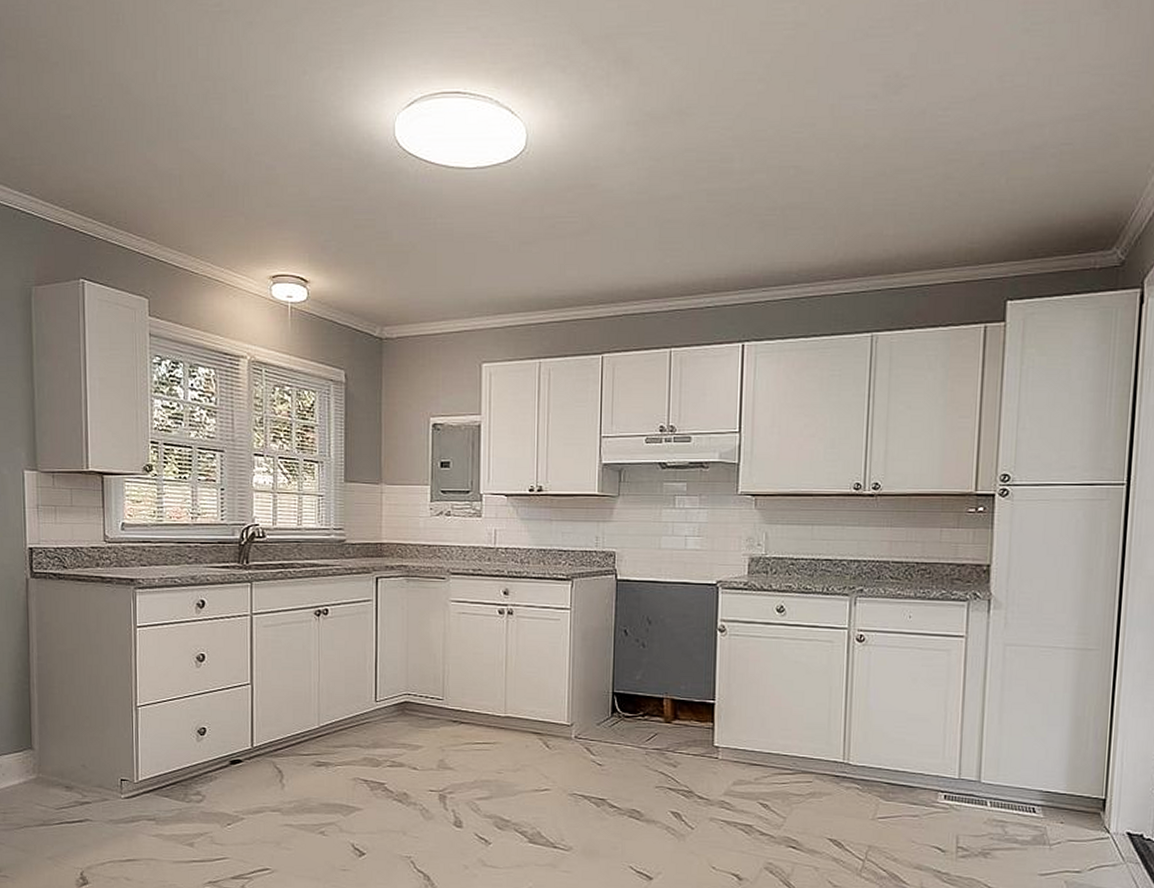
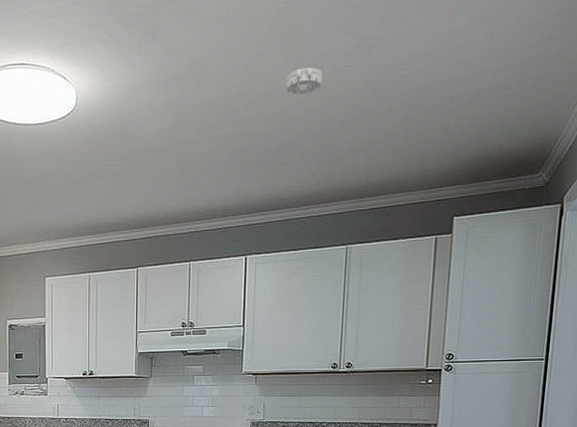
smoke detector: none [793,110,840,143] -> present [285,67,323,95]

